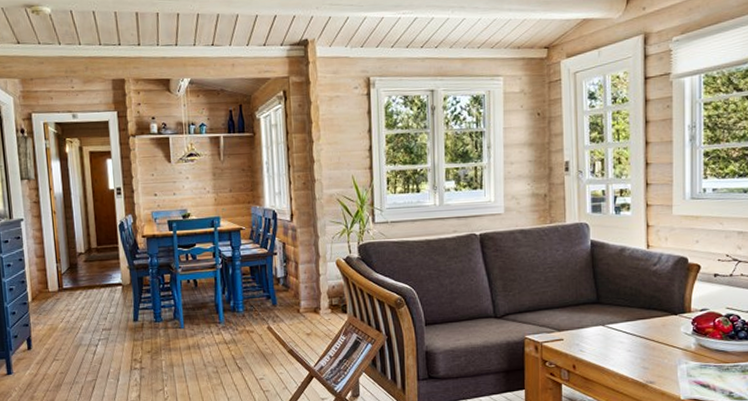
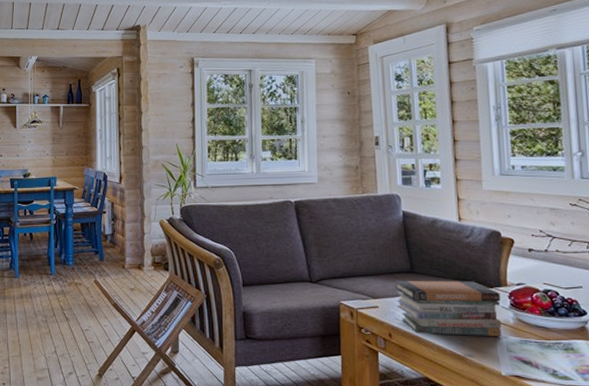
book stack: none [580,309,684,364] -> present [395,281,502,337]

